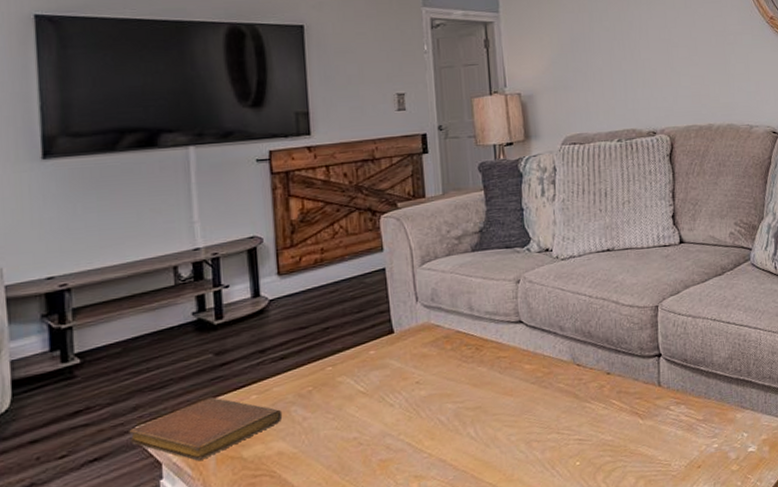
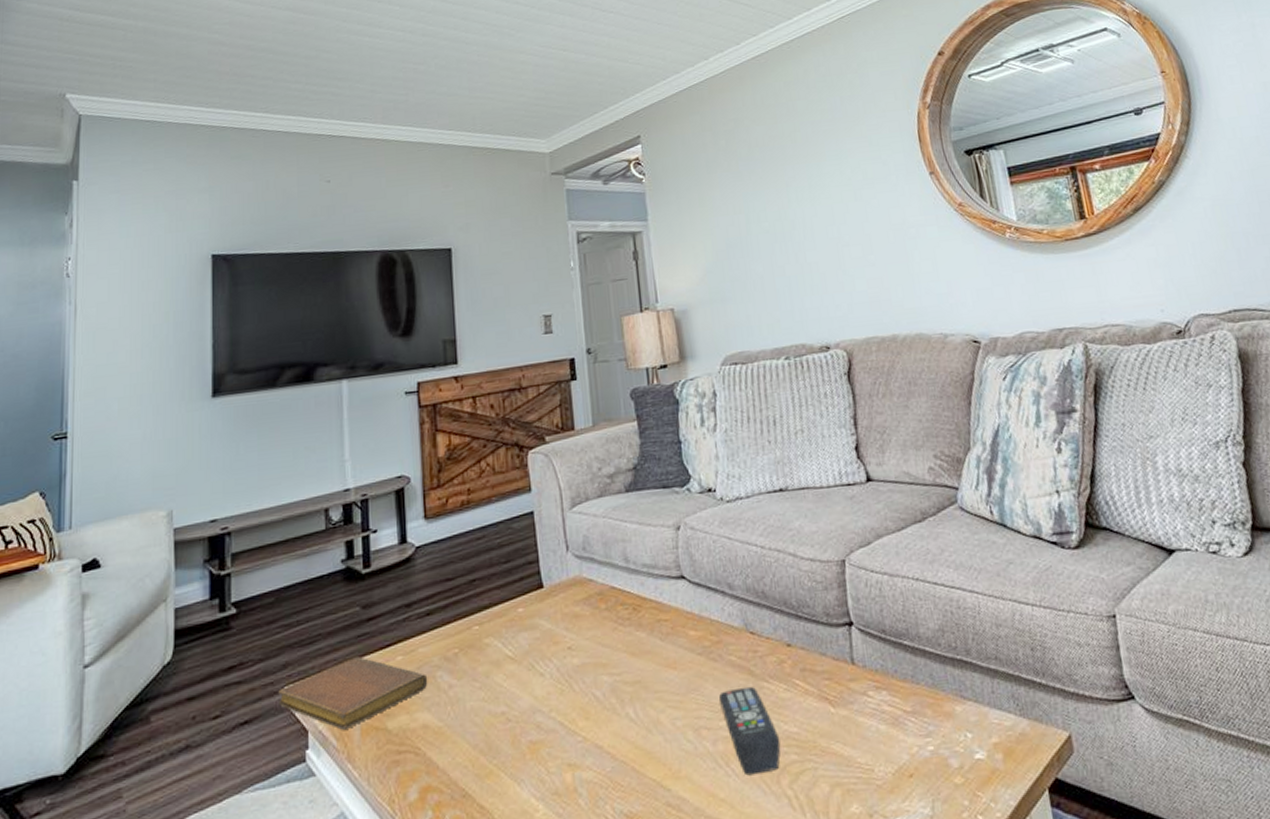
remote control: none [548,406,598,475] -> present [719,686,781,776]

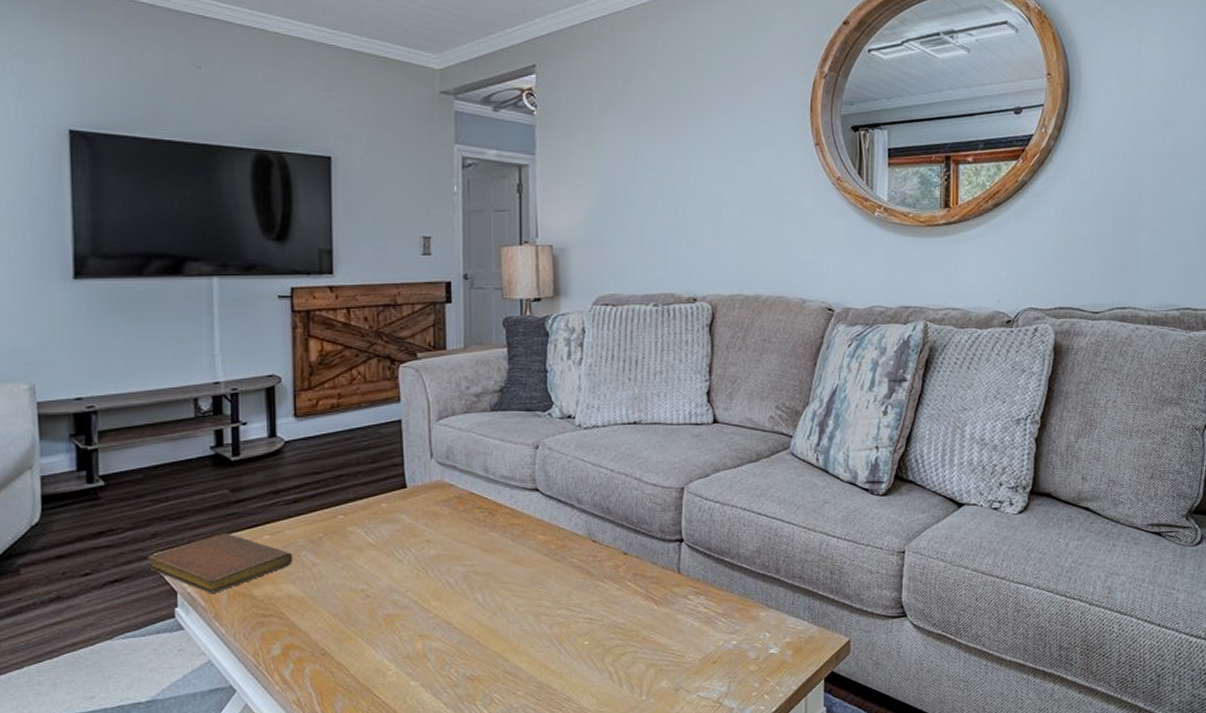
remote control: present [719,686,781,776] -> none [560,584,608,654]

